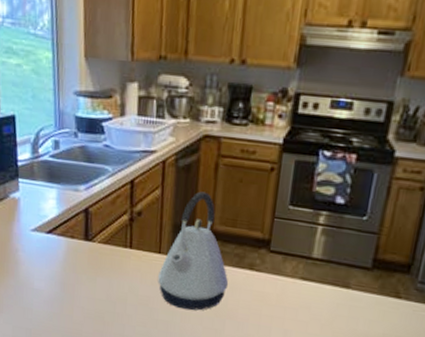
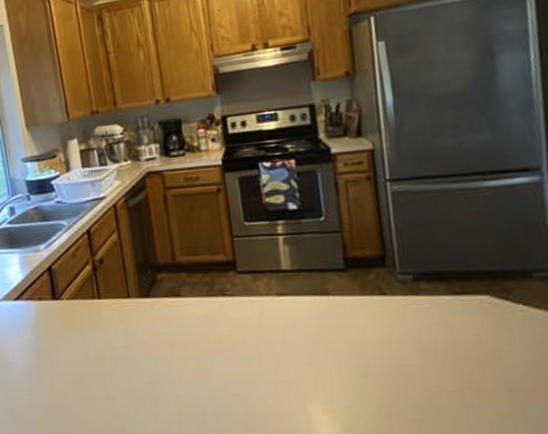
kettle: present [158,191,229,311] -> none [132,226,205,354]

